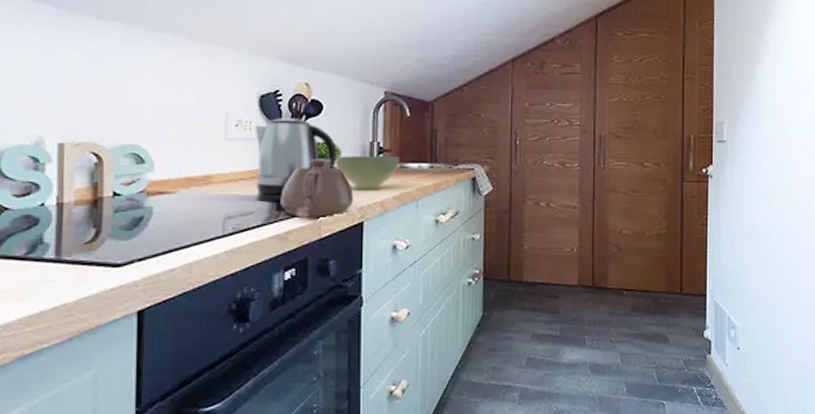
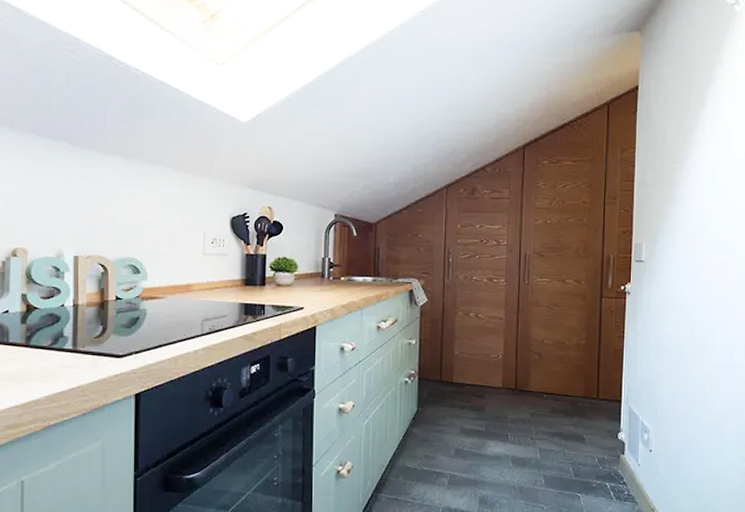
kettle: present [254,118,336,203] -> none [227,237,294,308]
teapot: present [280,157,354,218] -> none [248,271,309,322]
bowl: present [335,156,400,190] -> none [293,270,347,299]

